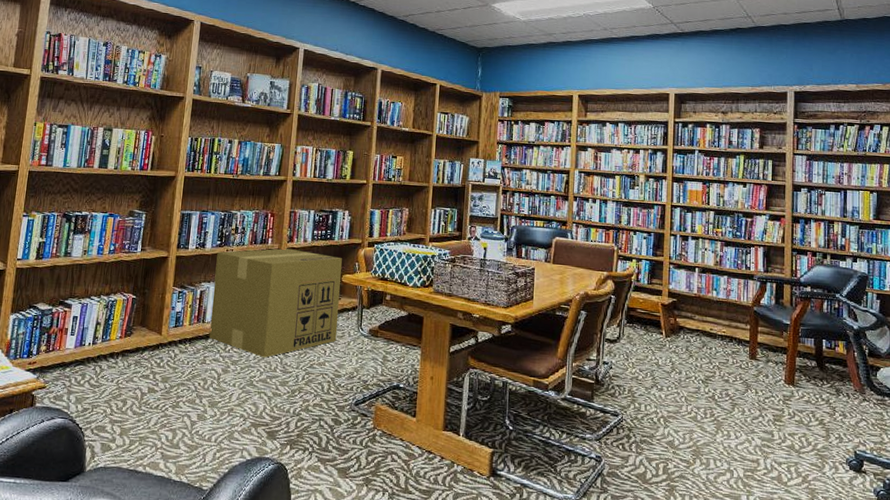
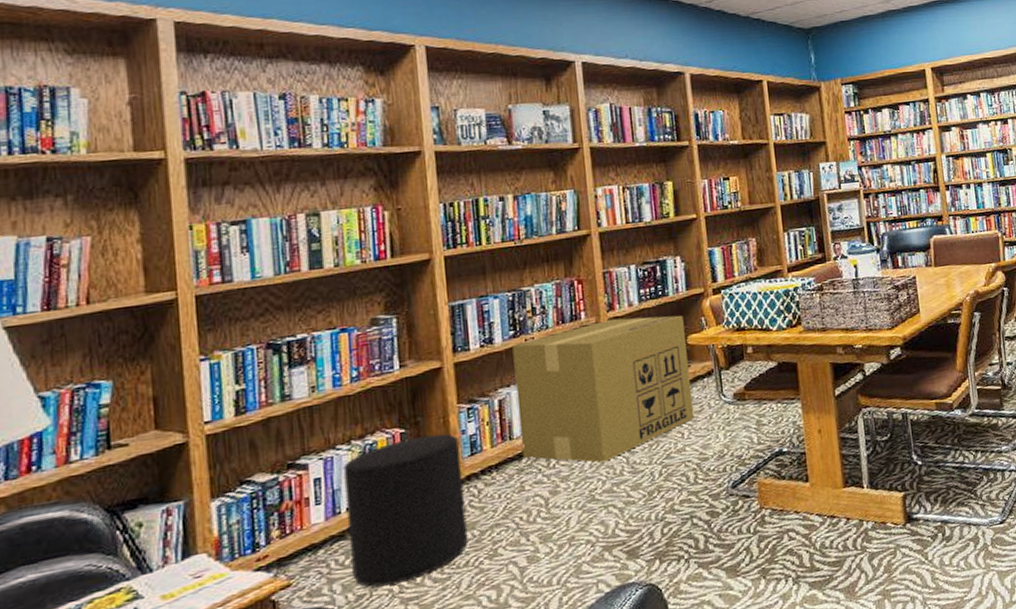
stool: none [84,303,170,408] -> present [343,434,468,587]

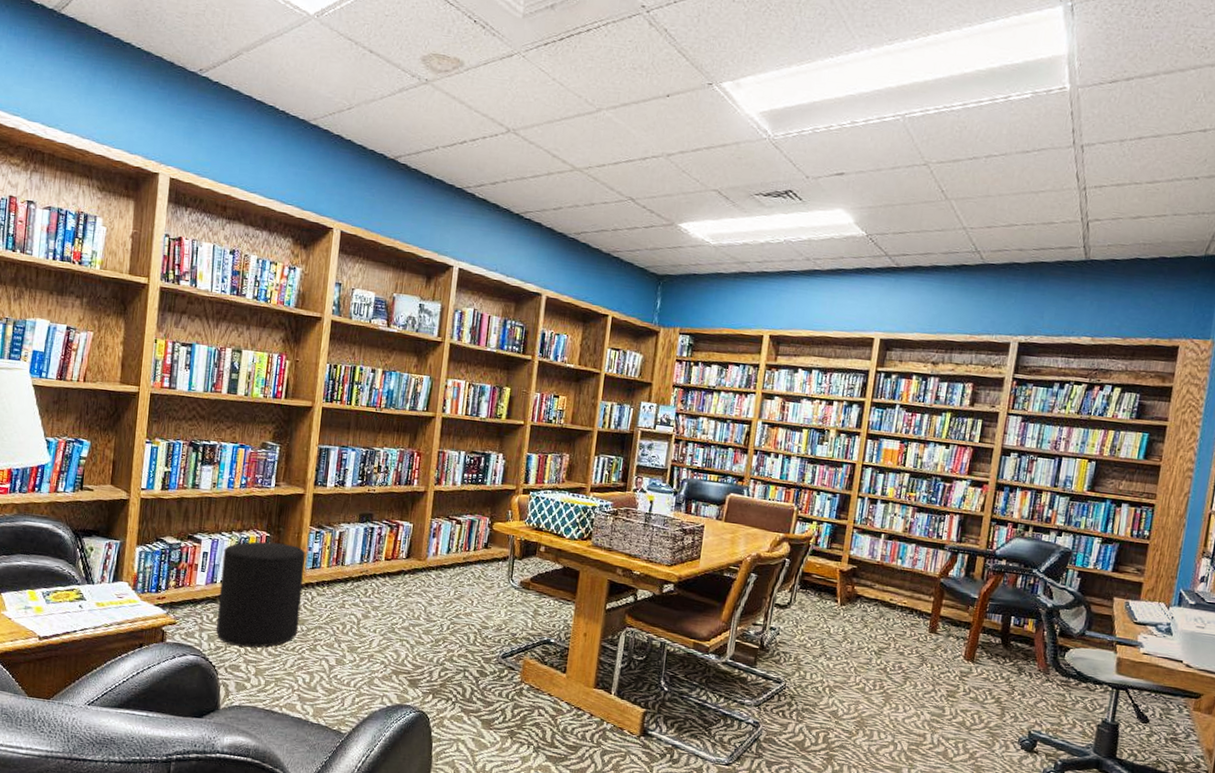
cardboard box: present [512,315,695,463] -> none [348,490,494,605]

